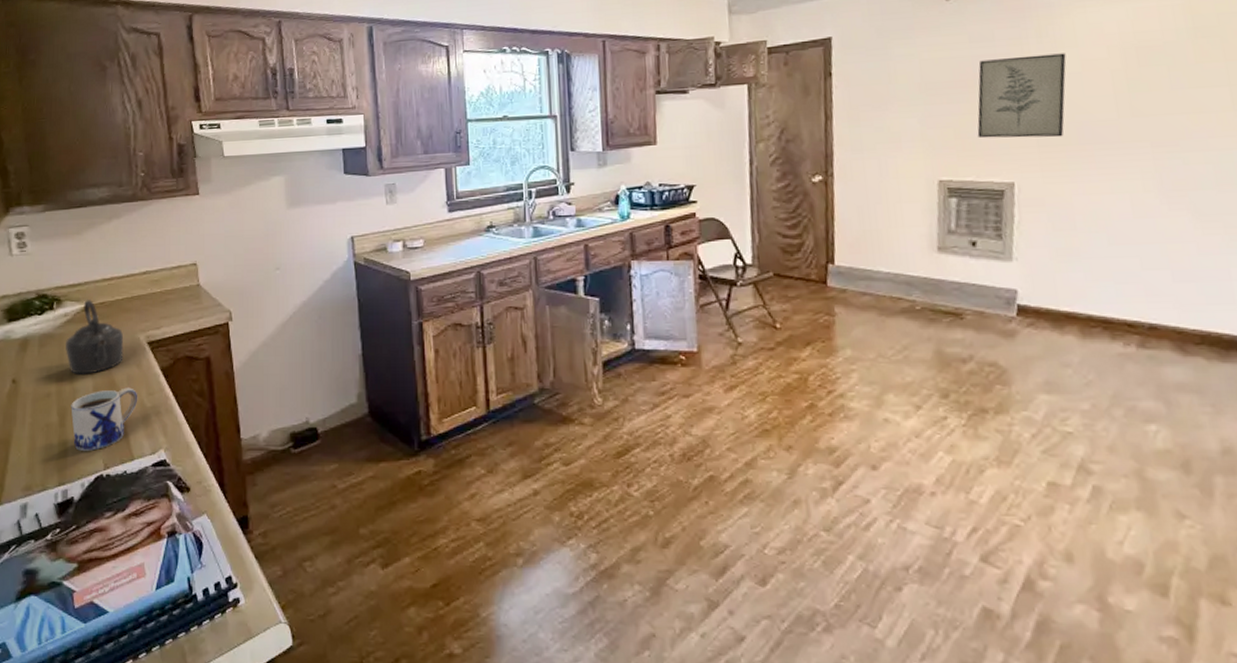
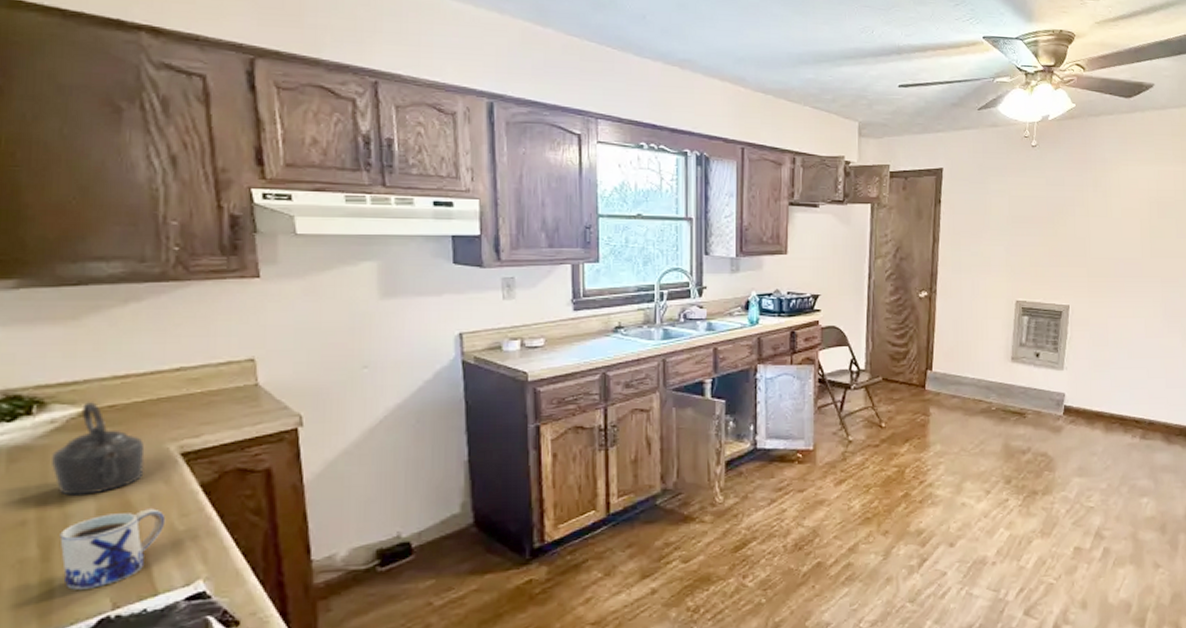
wall art: present [977,53,1066,139] -> none [1046,201,1112,270]

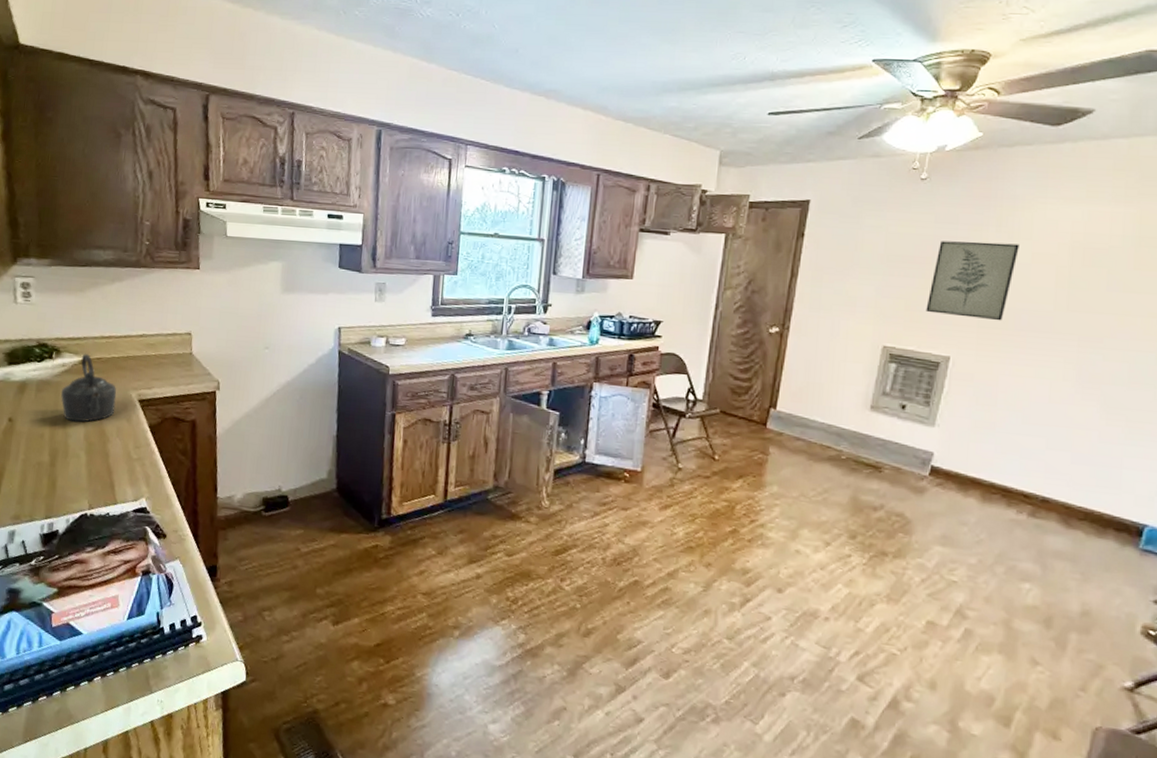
mug: present [59,508,166,590] -> none [62,438,126,492]
wall art: none [1046,201,1112,270] -> present [925,241,1020,321]

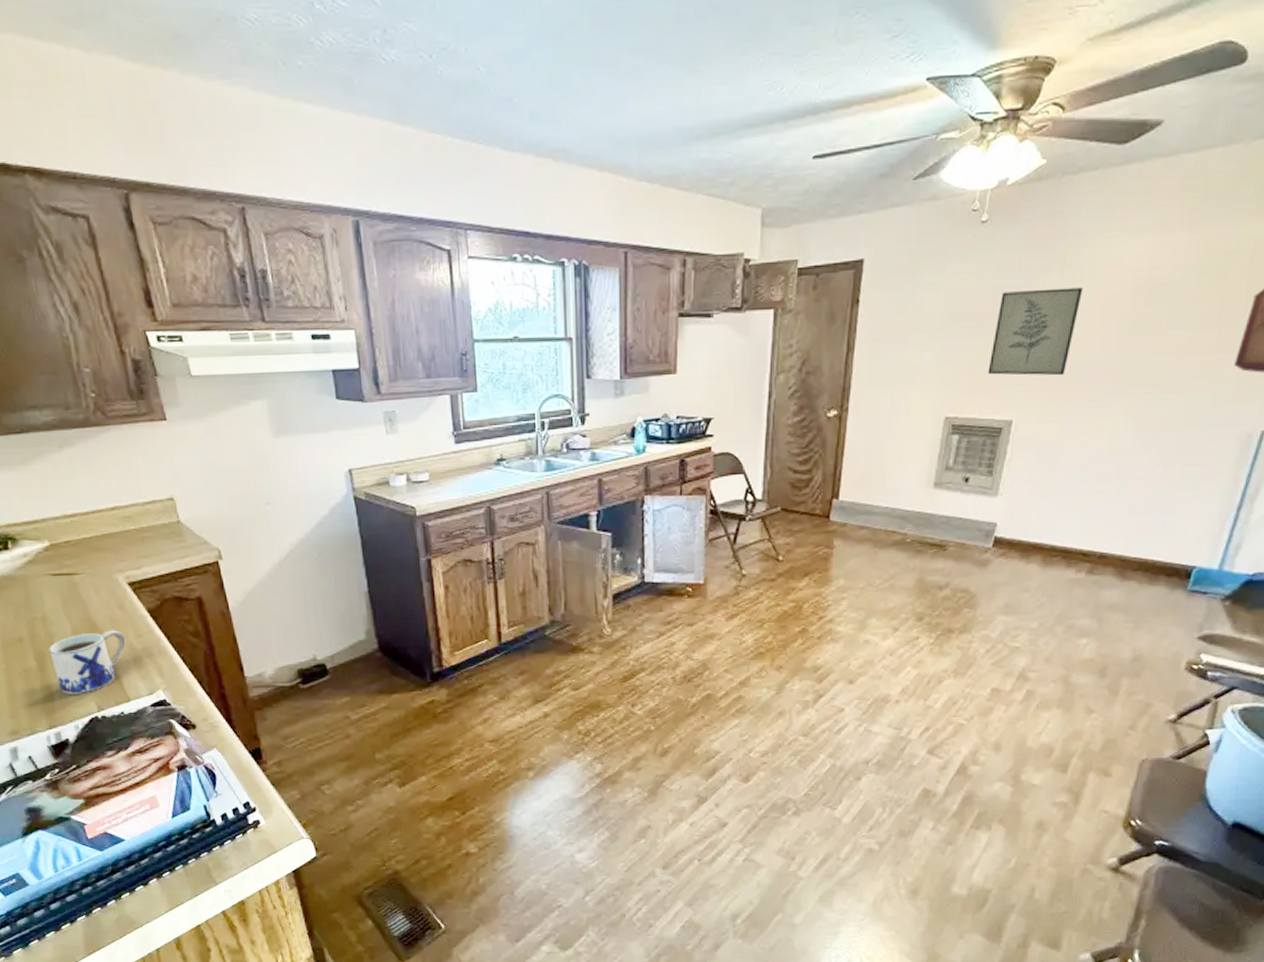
kettle: present [61,354,117,422] -> none [30,538,102,618]
mug: none [62,438,126,492] -> present [49,630,126,694]

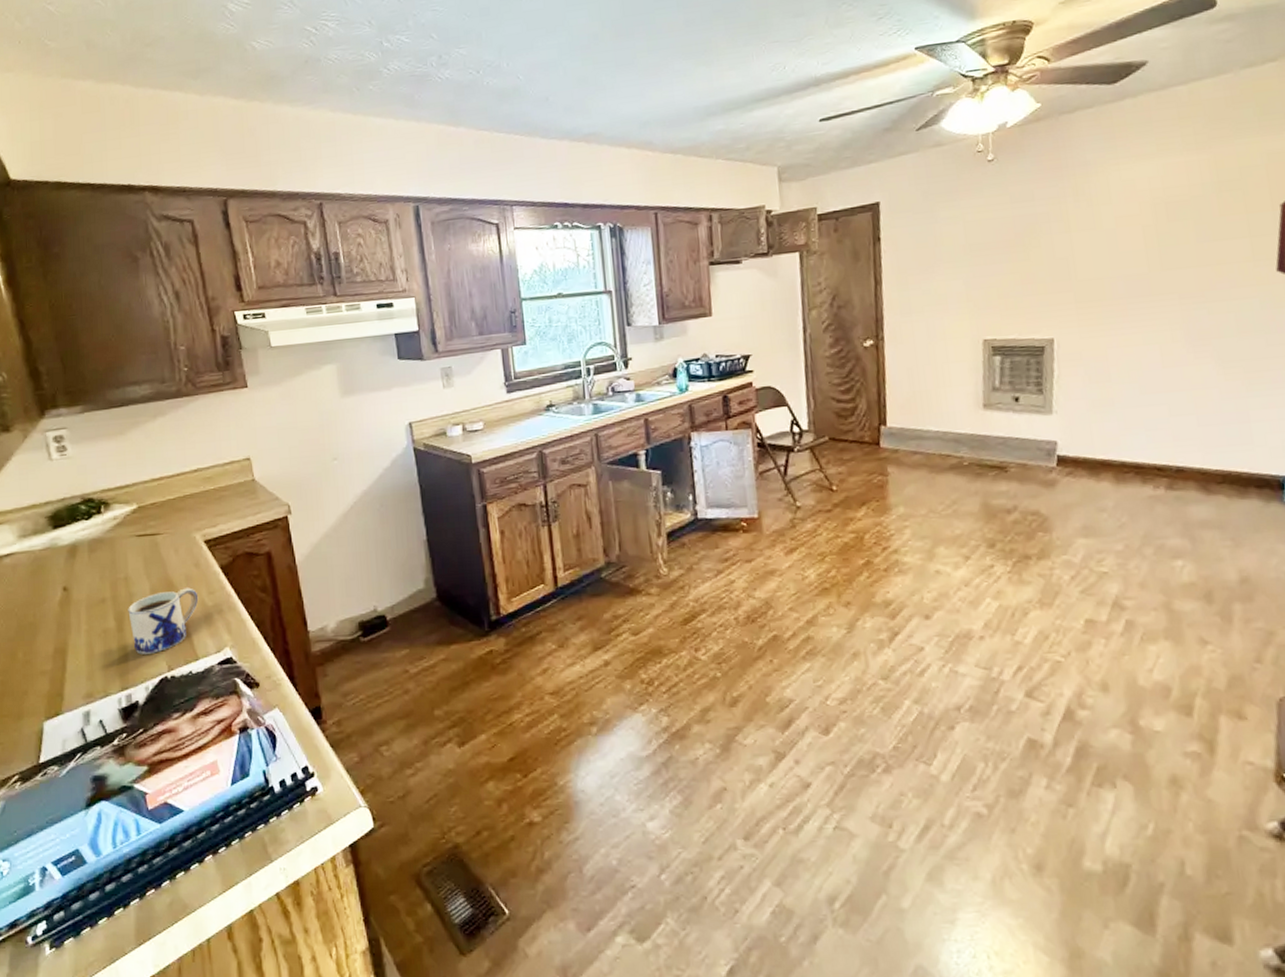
wall art: present [988,287,1083,376] -> none [1019,210,1101,297]

